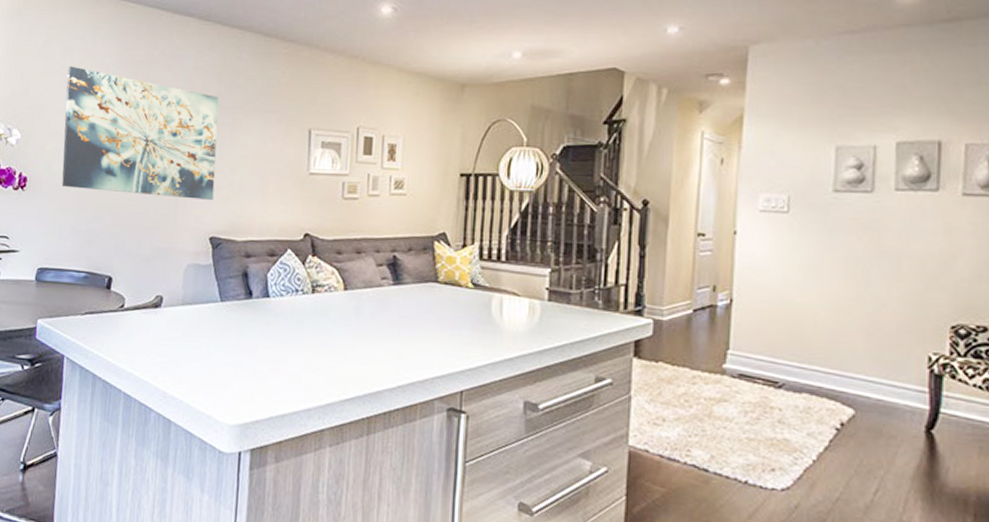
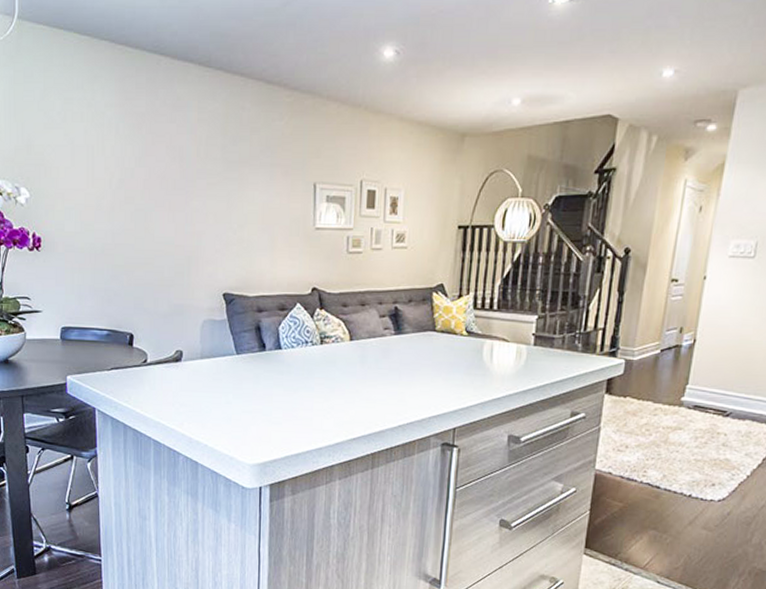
wall art: present [61,66,219,200] -> none [69,118,225,257]

